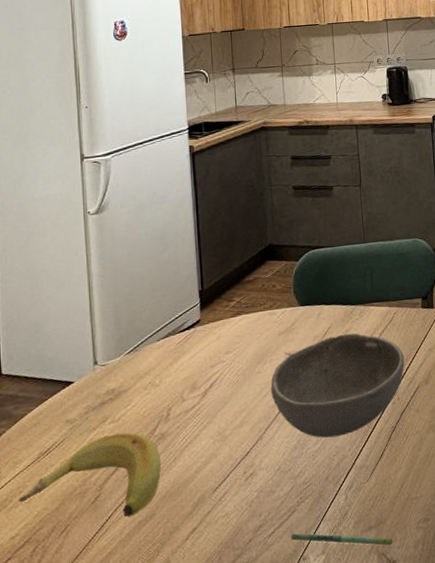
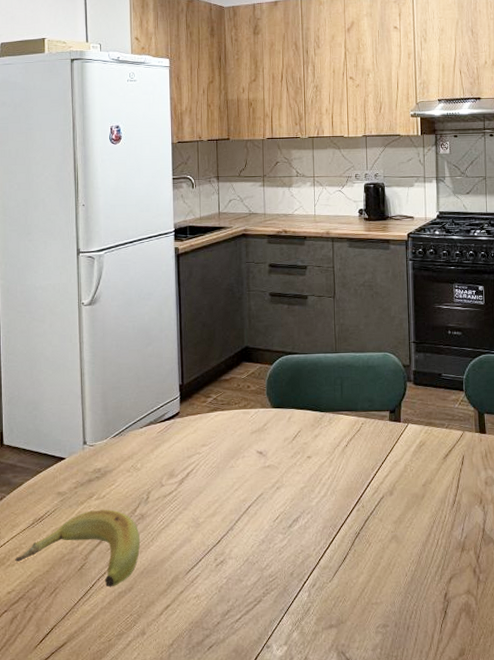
bowl: present [270,333,405,438] -> none [242,438,370,536]
pen: present [291,533,393,546] -> none [256,621,352,646]

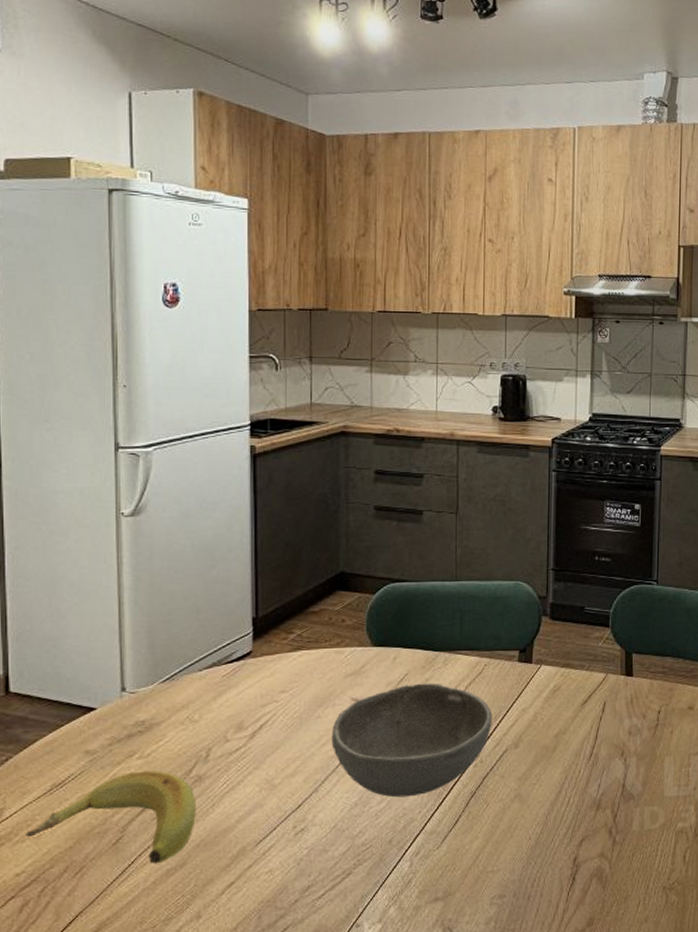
bowl: none [242,438,370,536] -> present [331,683,493,798]

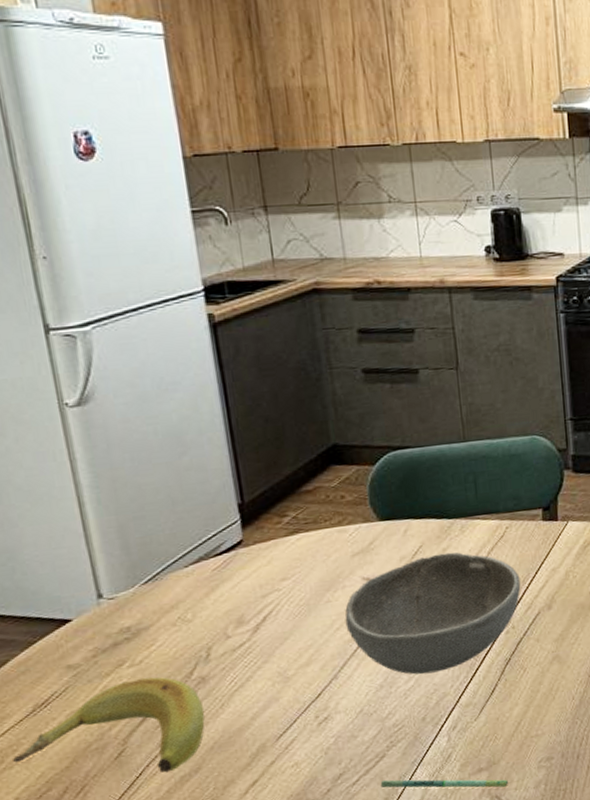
pen: none [343,897,461,921] -> present [380,779,508,788]

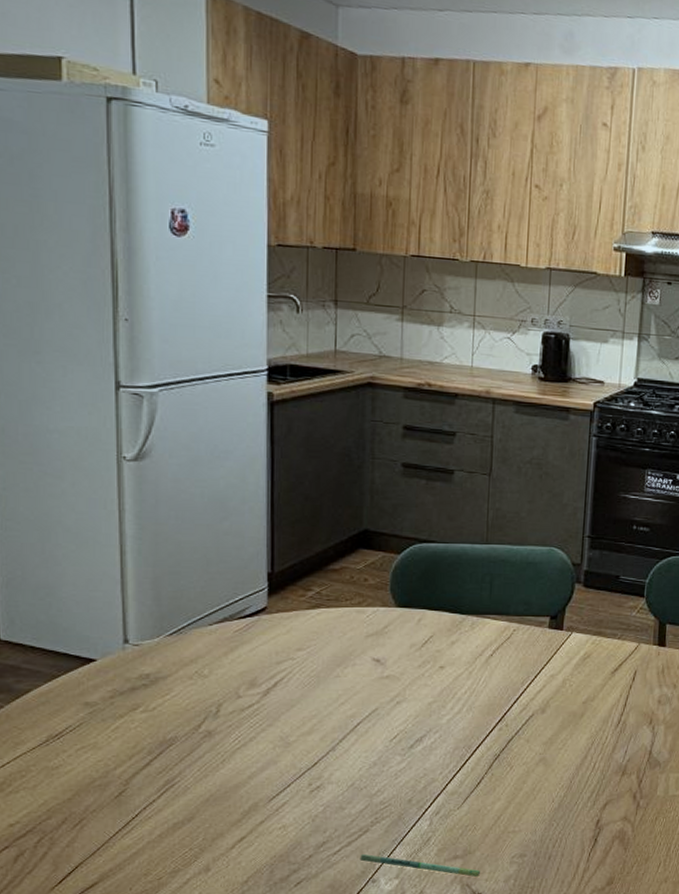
banana: present [13,677,205,773] -> none [20,725,205,818]
bowl: present [345,552,521,675] -> none [350,646,520,758]

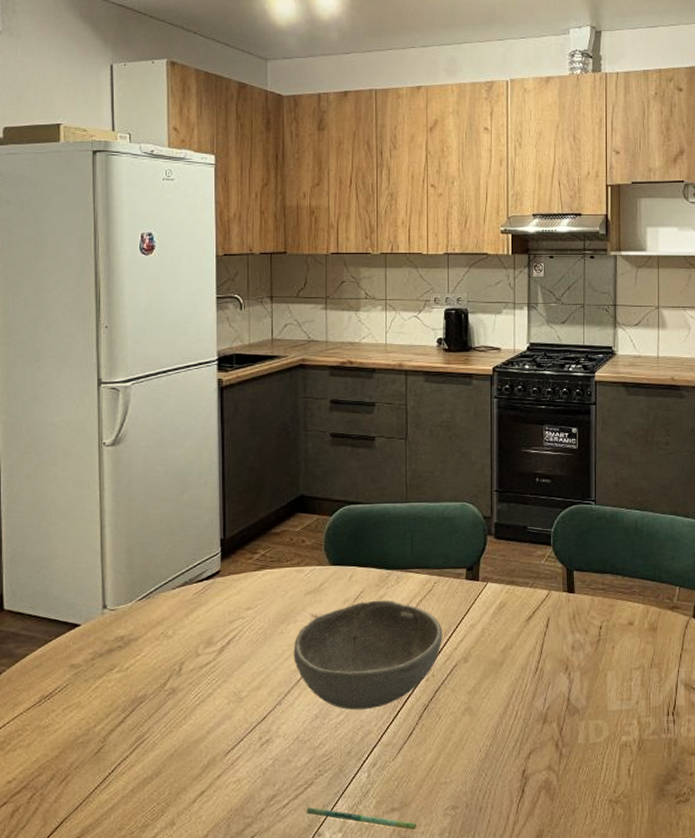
bowl: none [350,646,520,758] -> present [293,600,443,710]

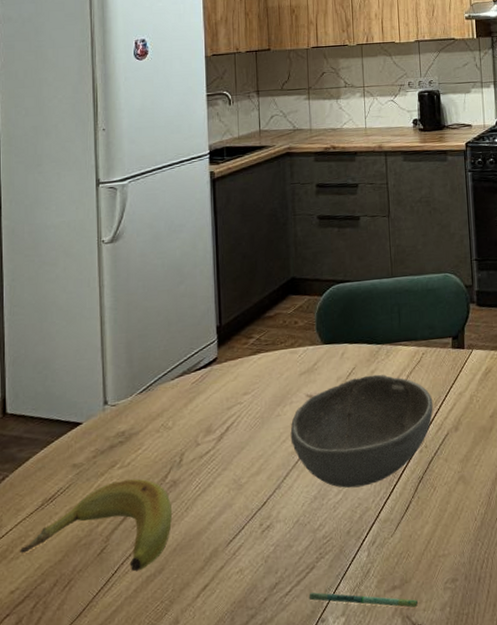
banana: none [17,684,170,773] -> present [20,478,172,572]

